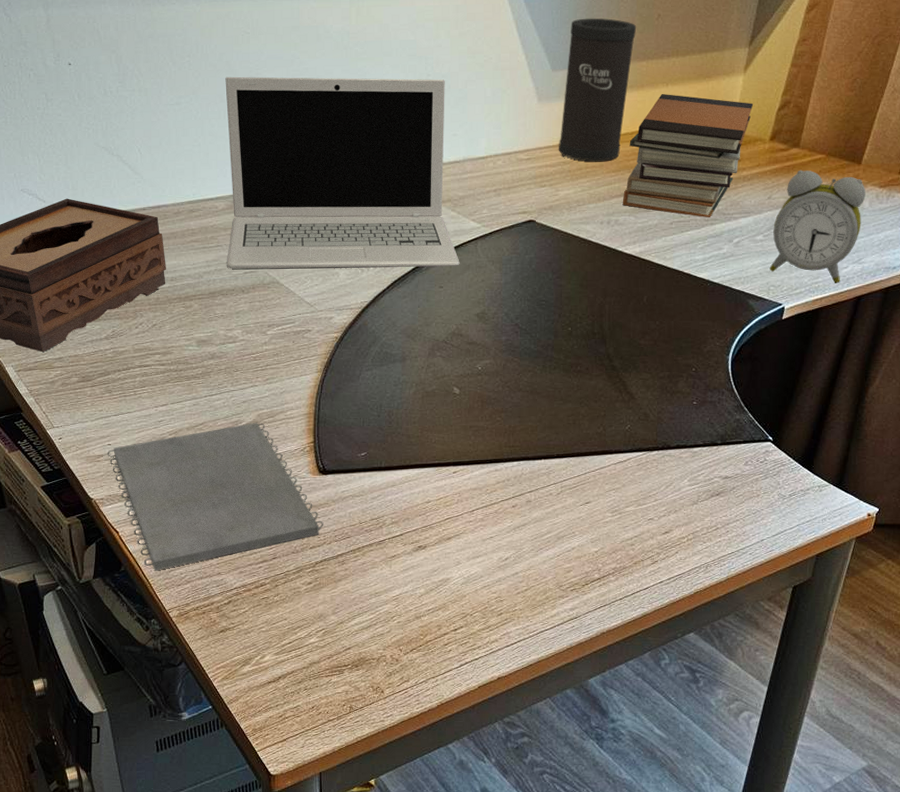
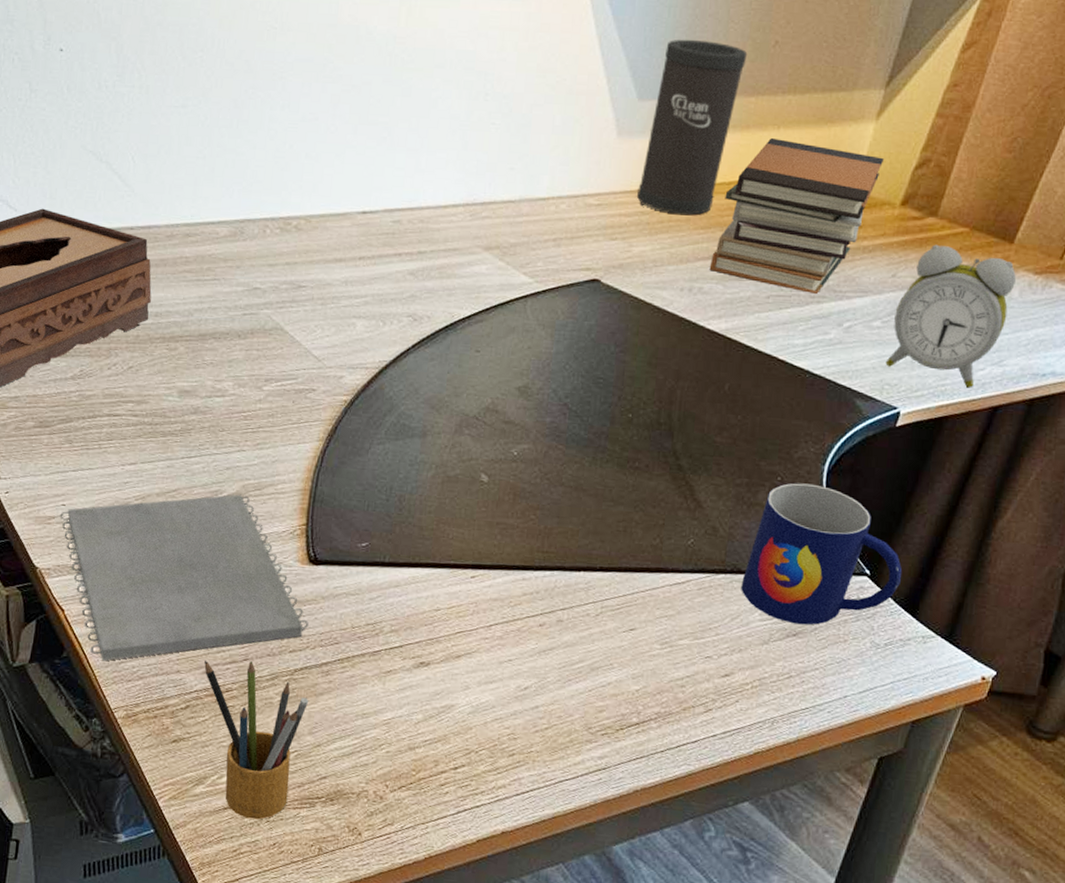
laptop: present [225,76,460,269] -> none [222,78,506,328]
pencil box: none [240,558,330,689] -> present [204,660,309,820]
mug: none [671,371,798,486] -> present [741,483,903,625]

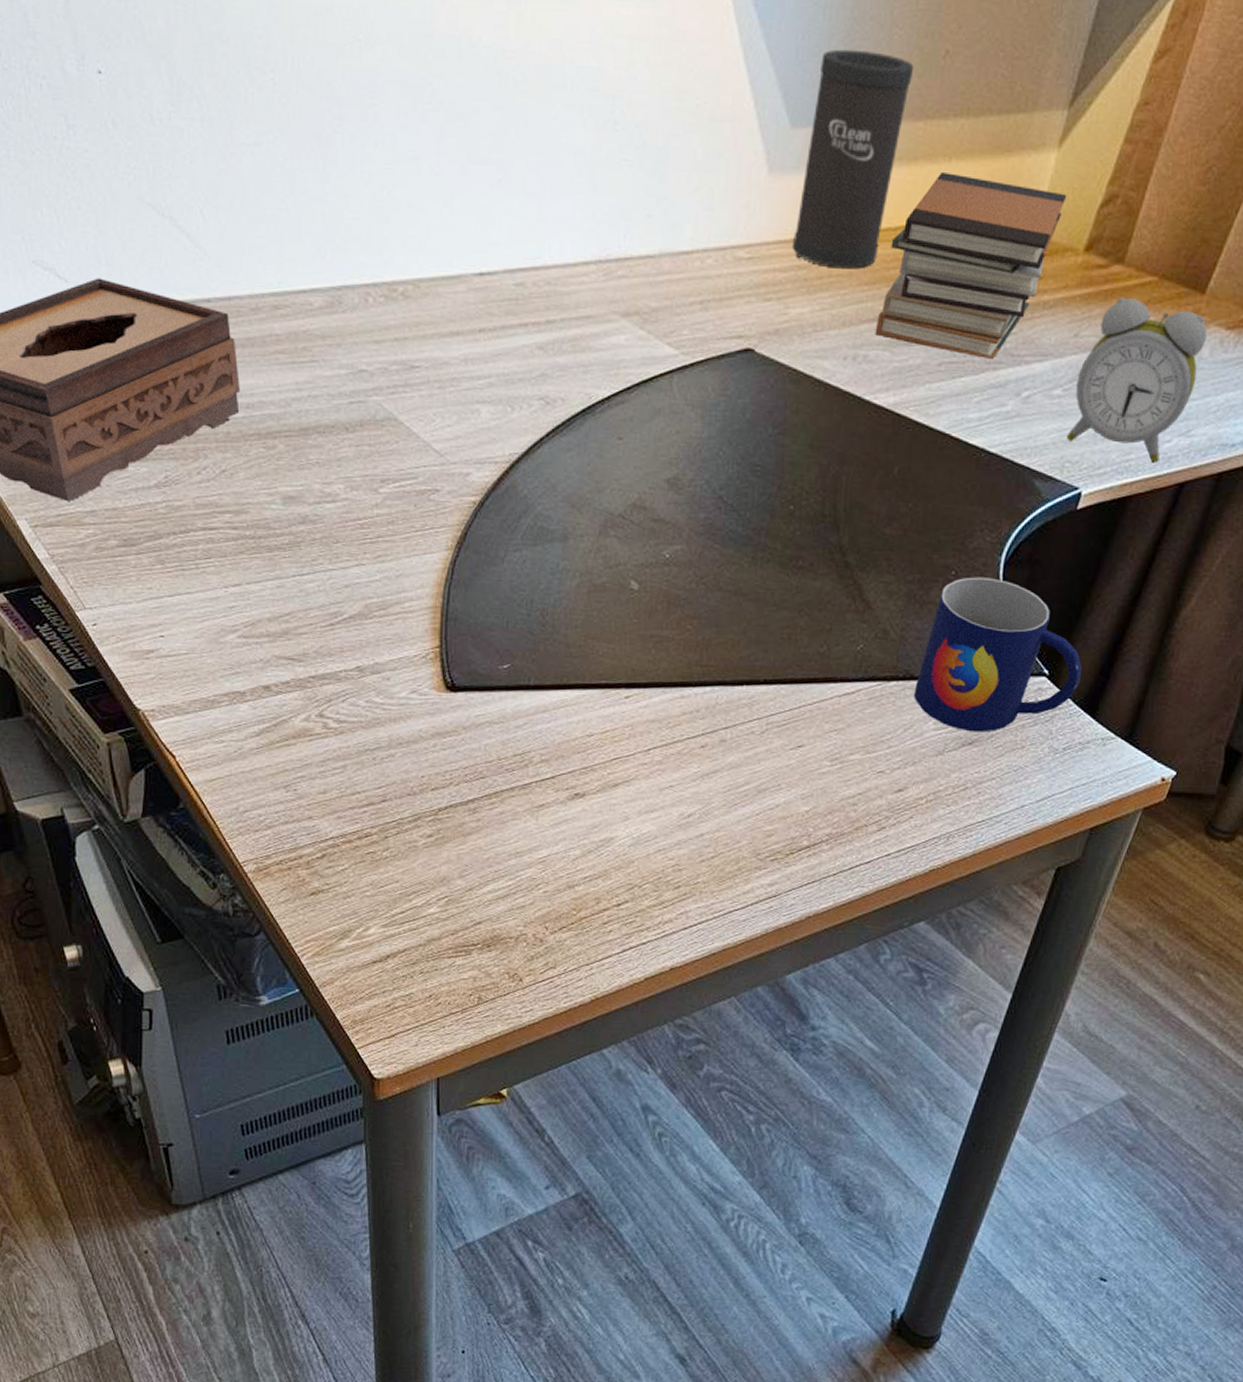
notepad: present [60,494,309,661] -> none [159,615,450,811]
pencil box: present [204,660,309,820] -> none [339,801,457,972]

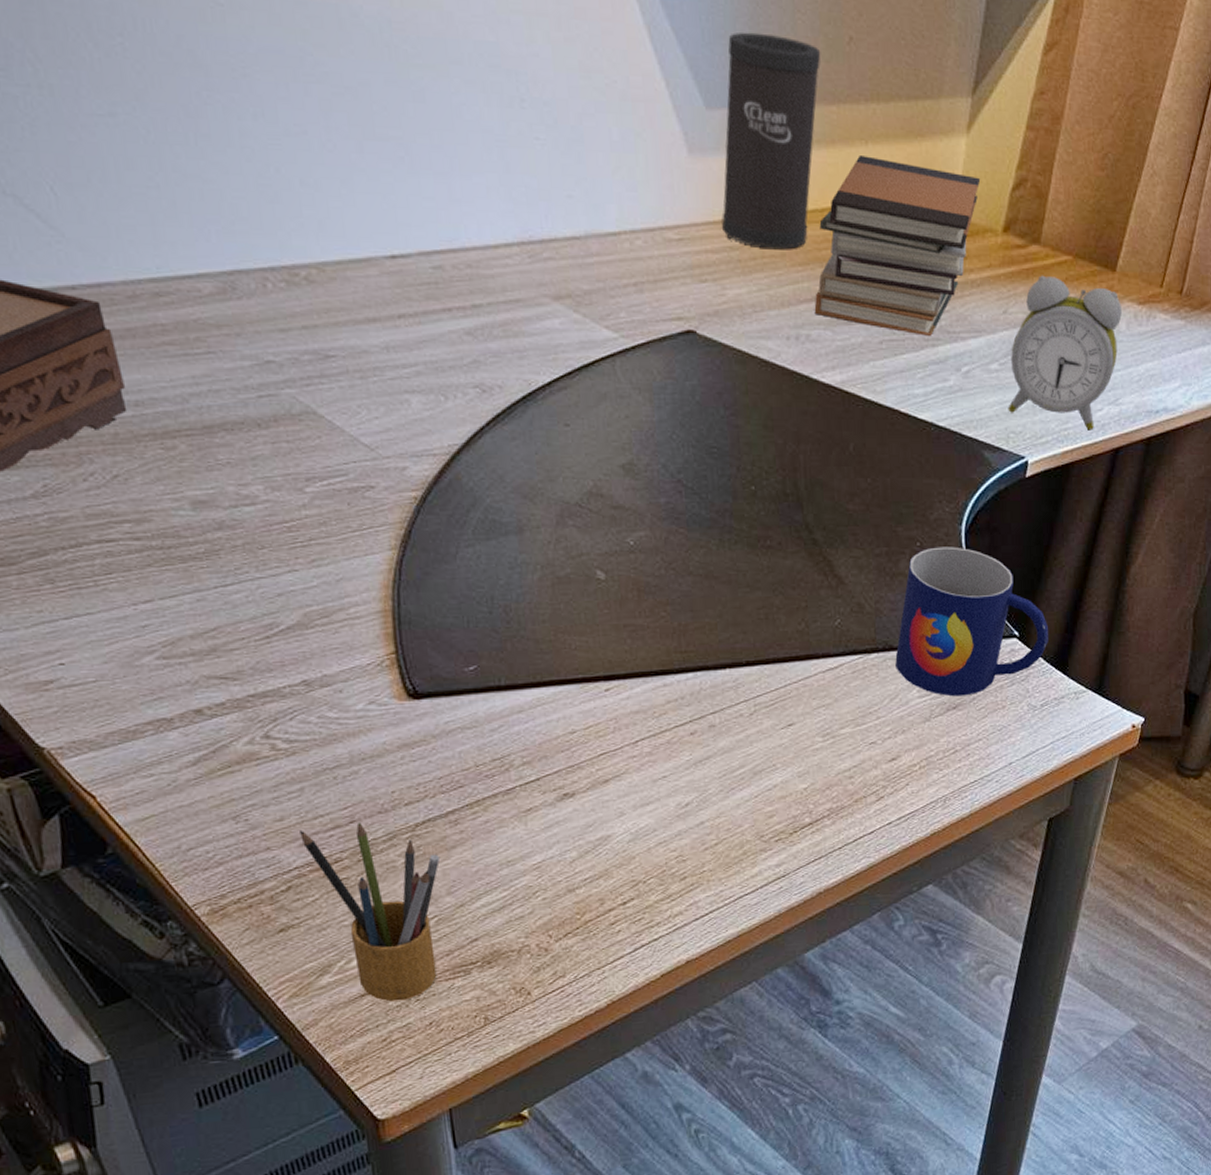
pencil box: none [339,801,457,972] -> present [300,821,441,1002]

